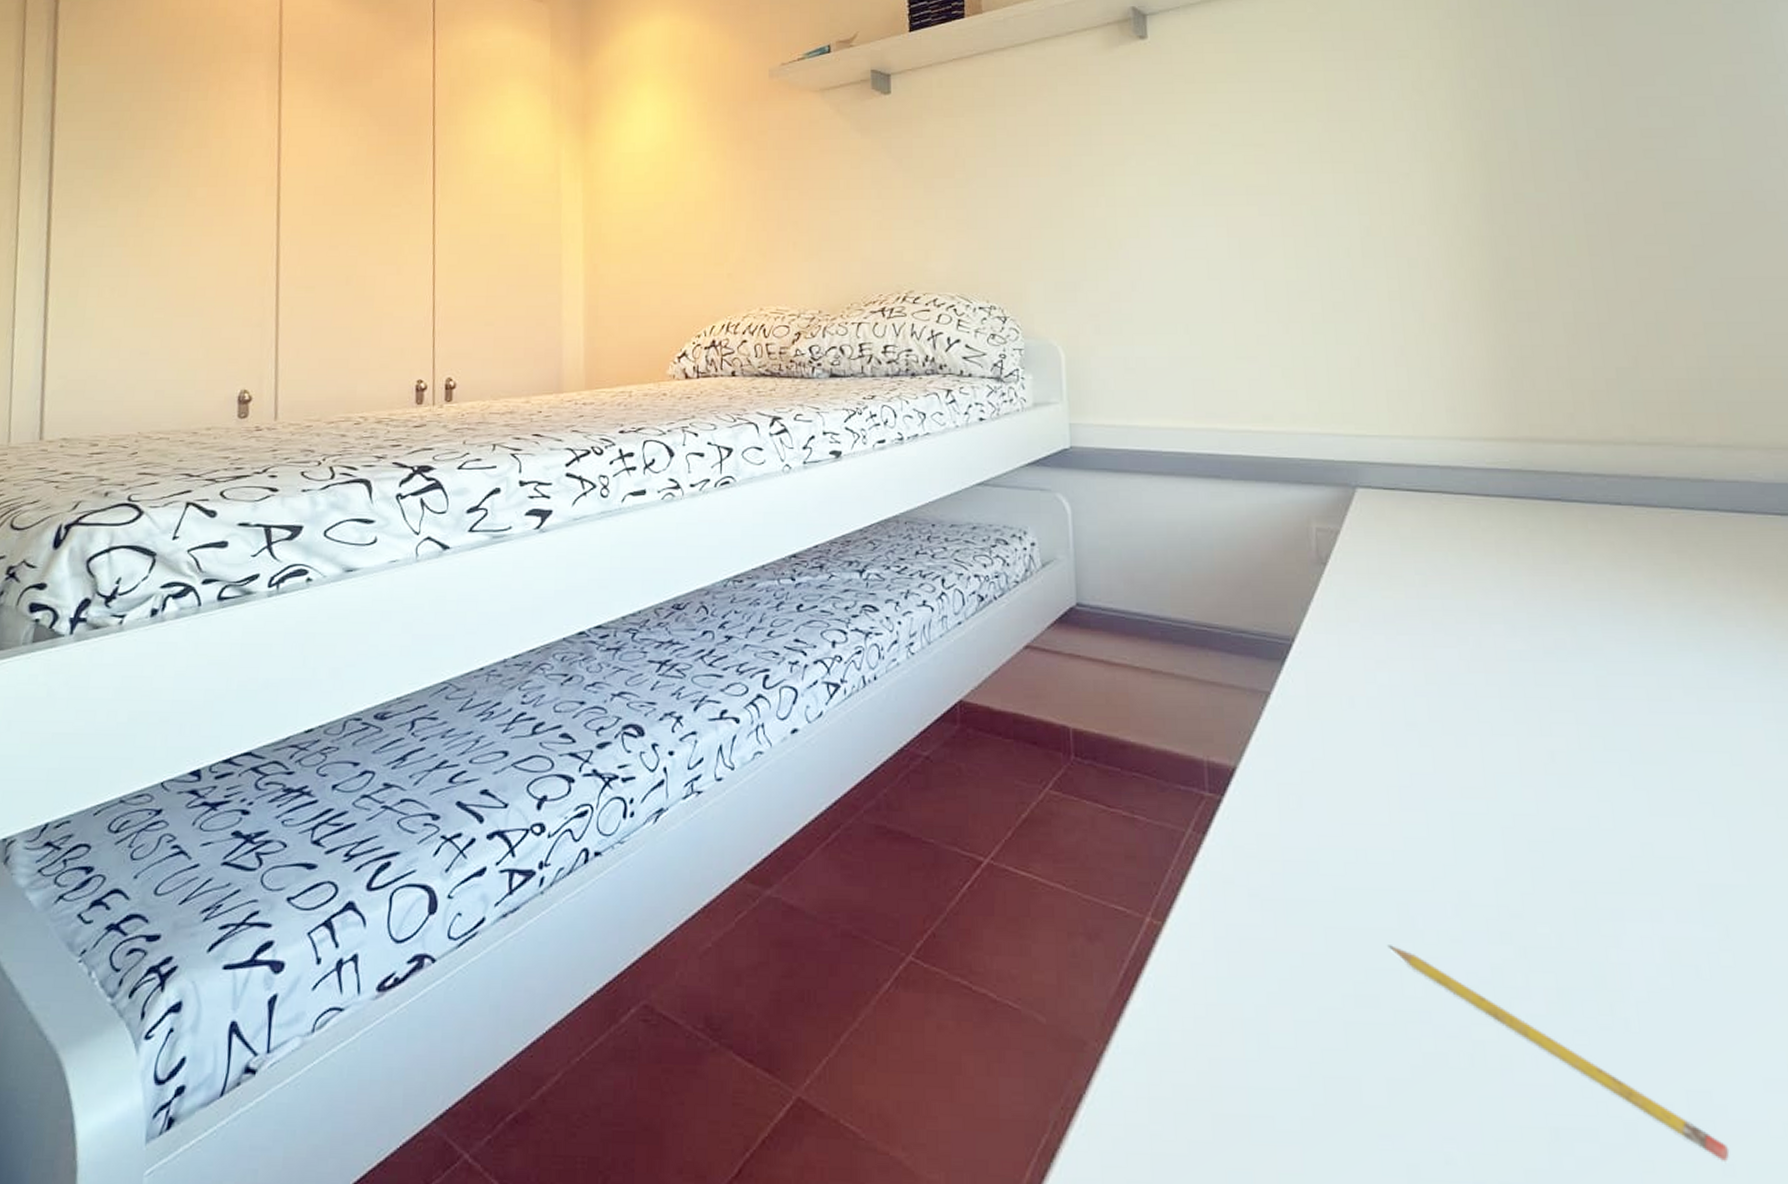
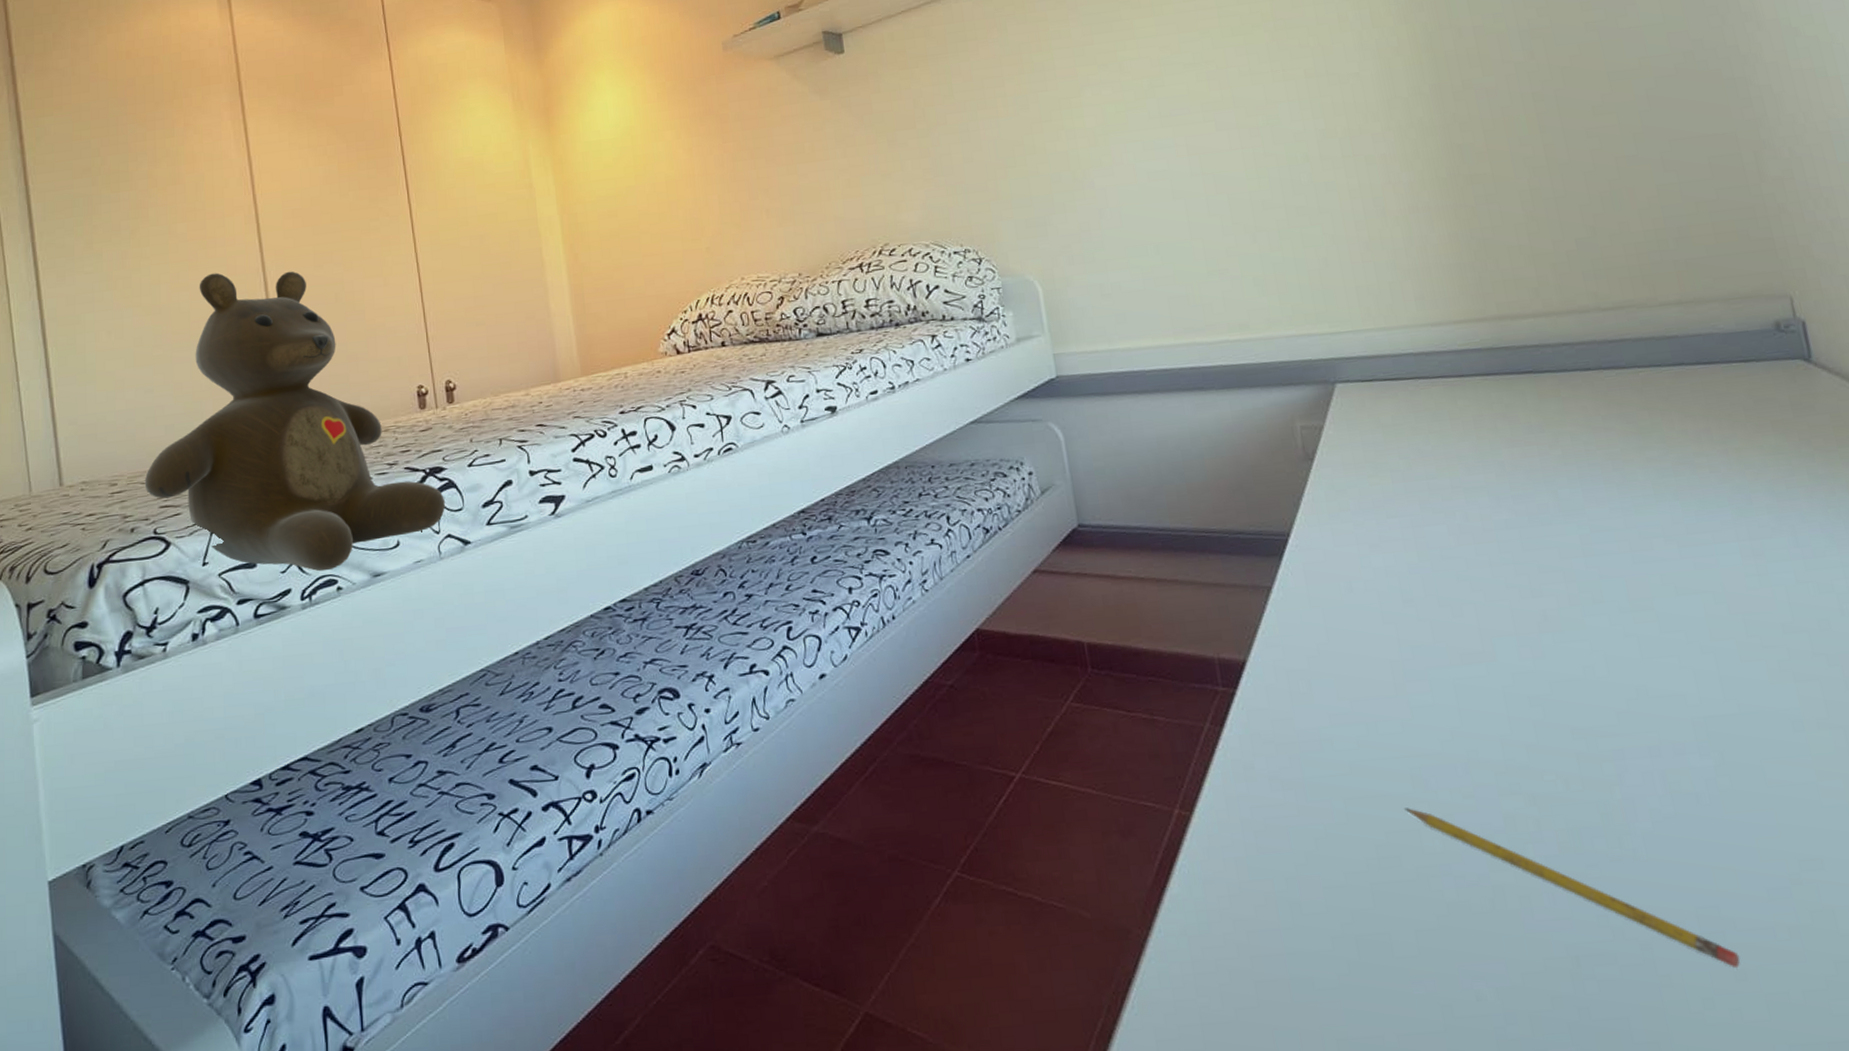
teddy bear: none [125,241,429,560] -> present [144,271,445,572]

